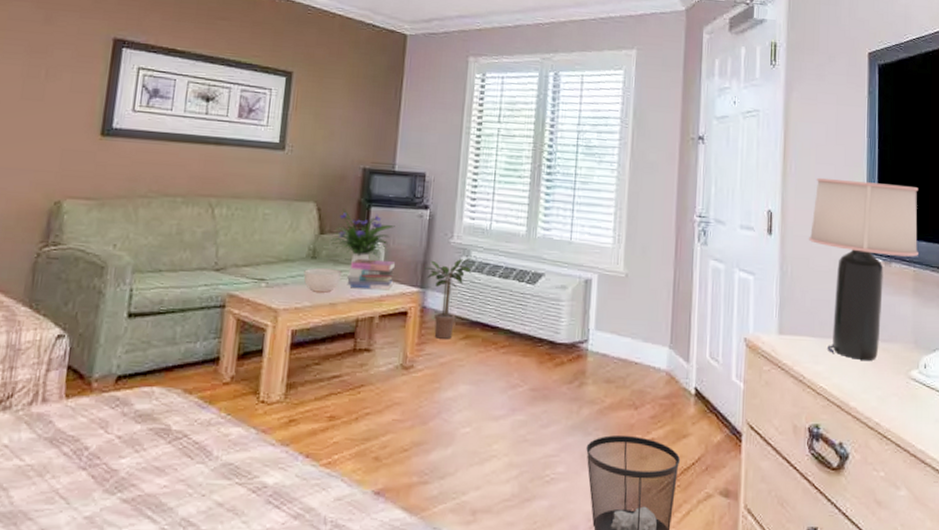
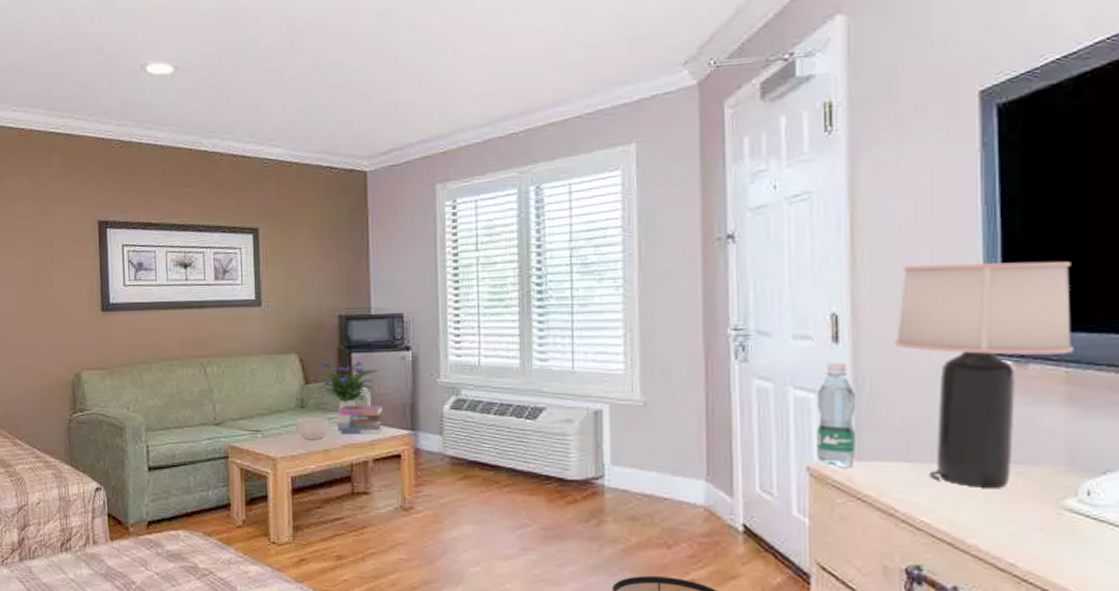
potted plant: present [424,258,477,339] -> none [413,397,468,480]
bottle: none [752,249,782,340] -> present [816,361,856,468]

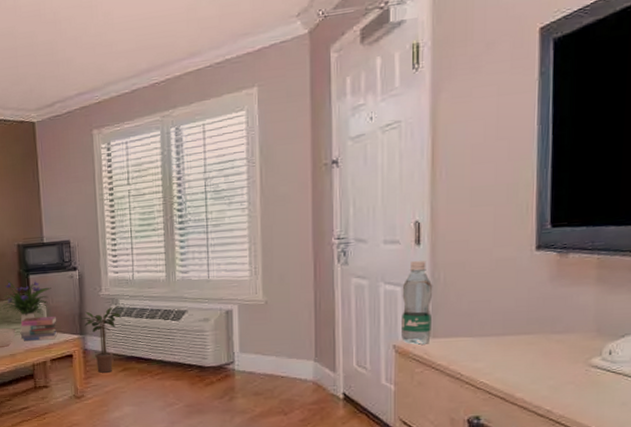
potted plant: none [413,397,468,480] -> present [81,306,125,373]
table lamp: present [895,261,1073,488] -> none [465,168,607,354]

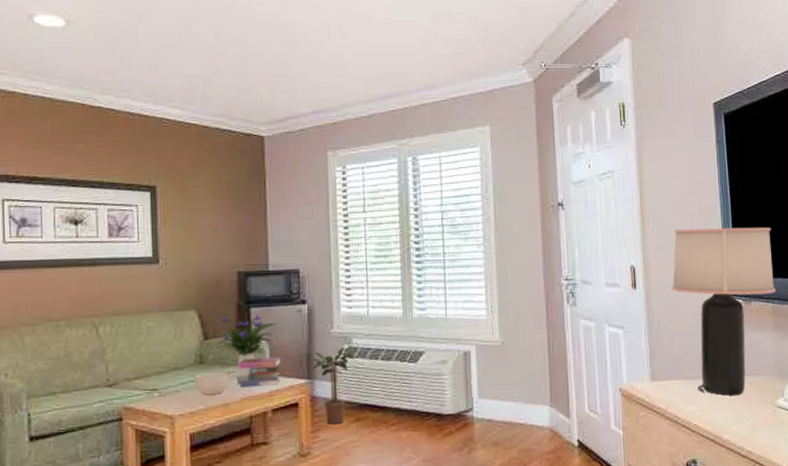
bottle: present [401,260,433,345] -> none [623,303,651,388]
table lamp: none [465,168,607,354] -> present [672,227,776,396]

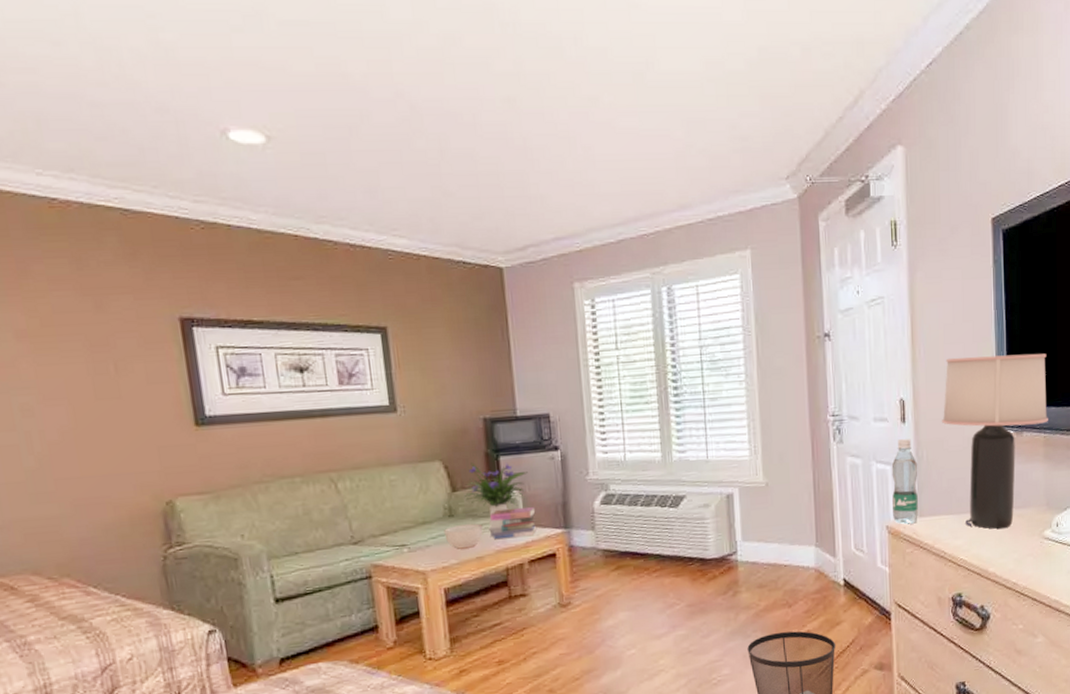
potted plant: present [309,345,359,425] -> none [565,492,617,574]
bottle: none [623,303,651,388] -> present [891,438,918,525]

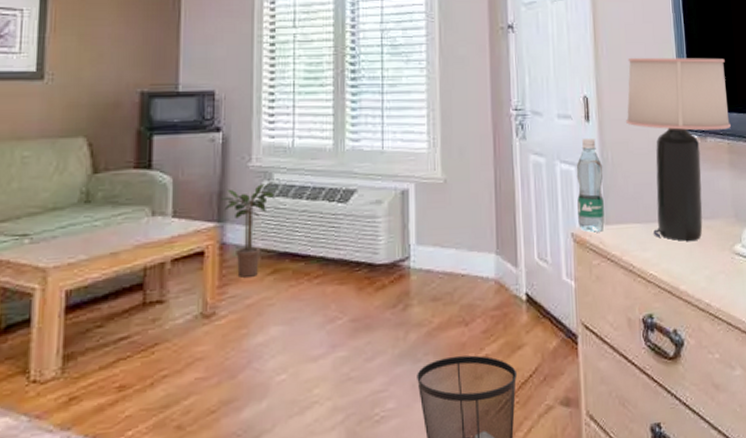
bowl: present [444,523,483,549] -> none [76,212,123,242]
flower arrangement: present [464,462,528,531] -> none [107,140,183,221]
books: present [490,507,536,540] -> none [131,194,187,233]
potted plant: none [565,492,617,574] -> present [221,182,280,278]

